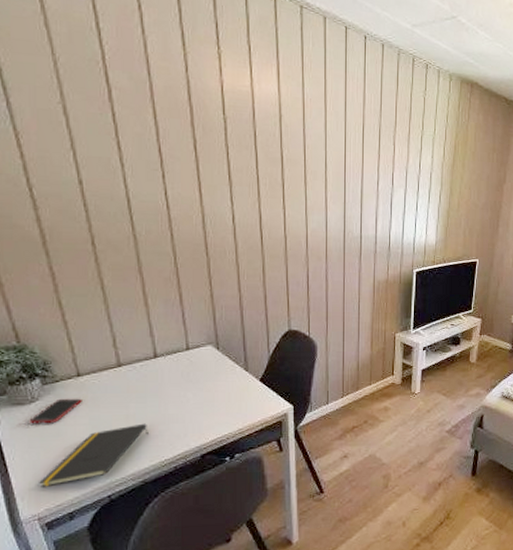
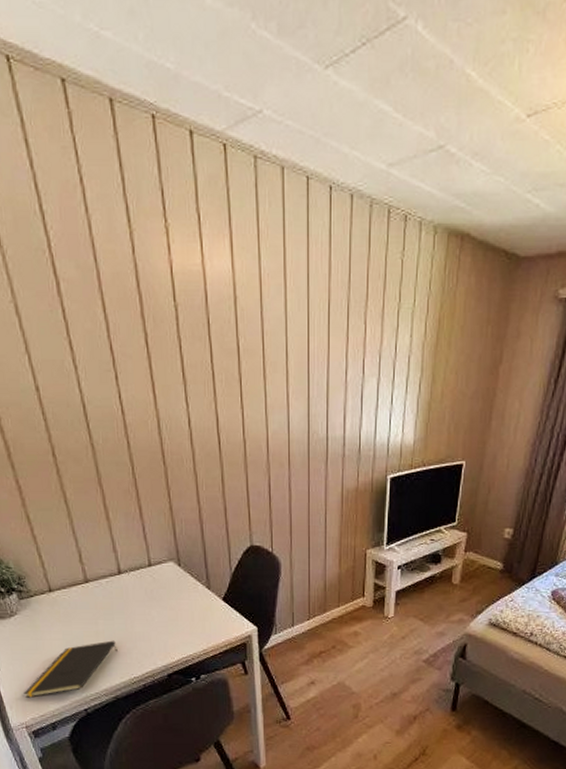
cell phone: present [29,398,82,424] -> none [10,613,55,638]

